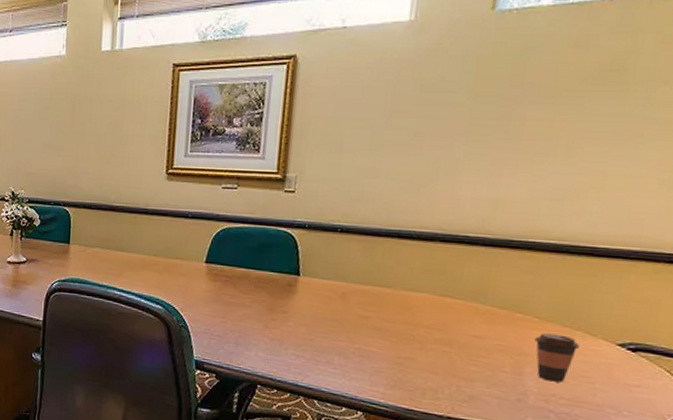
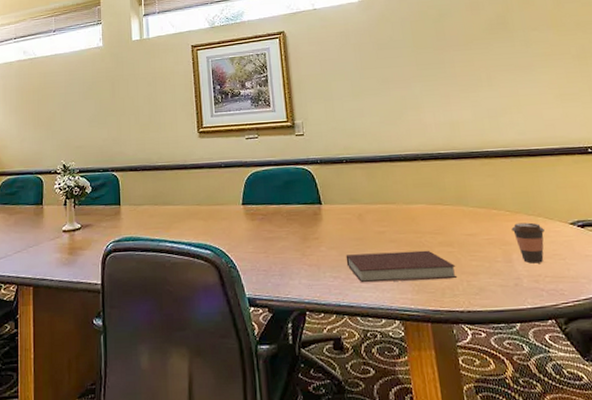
notebook: none [314,335,449,382] -> present [345,250,458,283]

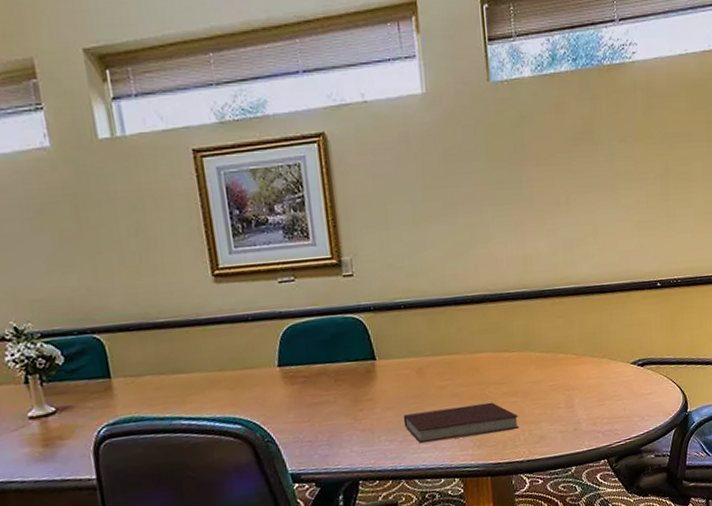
coffee cup: present [511,222,545,264] -> none [576,364,607,407]

